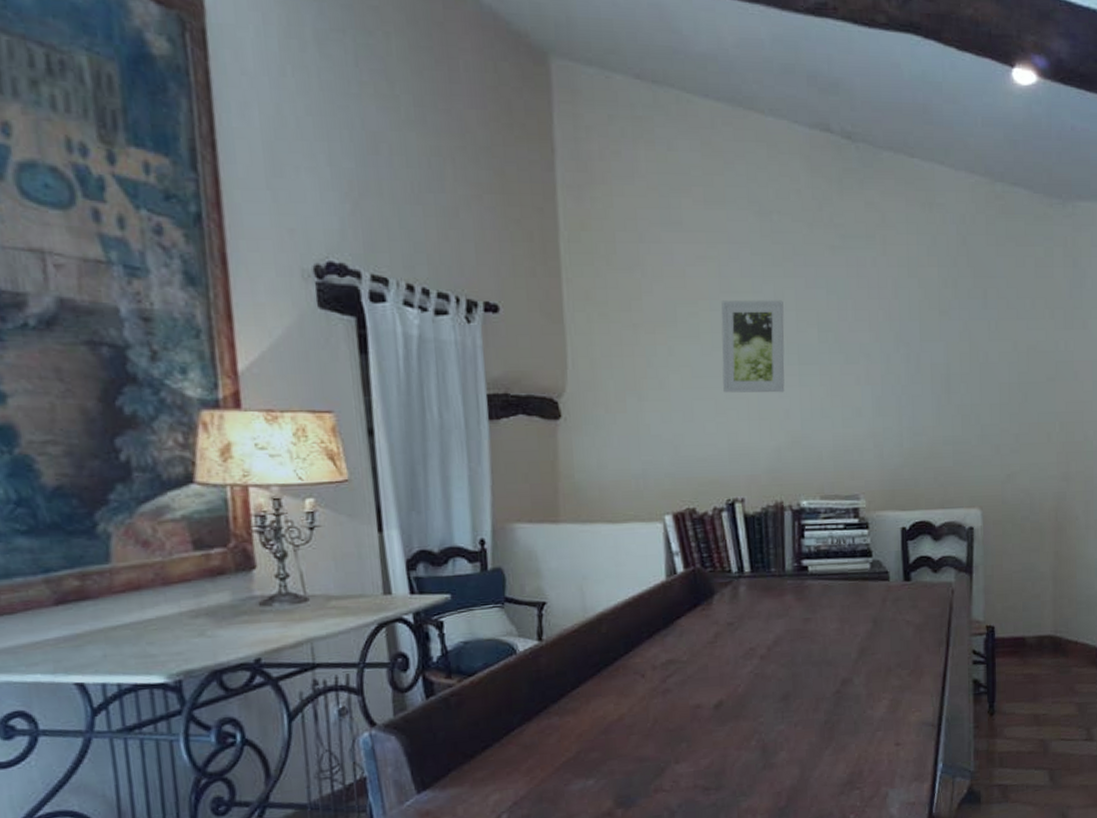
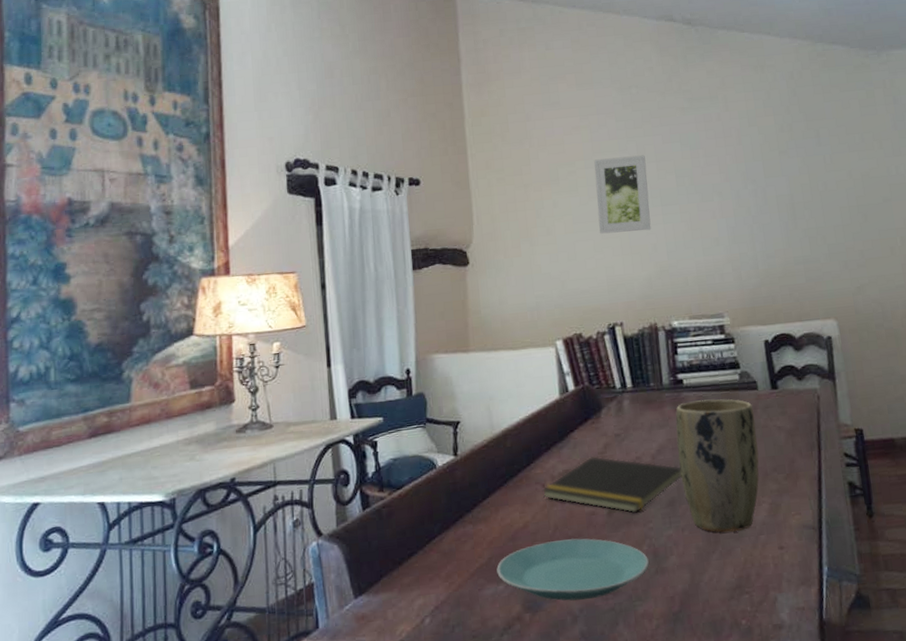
plate: none [586,732,757,796] -> present [497,538,649,601]
notepad: none [641,646,799,707] -> present [541,456,682,514]
plant pot: none [795,589,884,728] -> present [675,398,759,533]

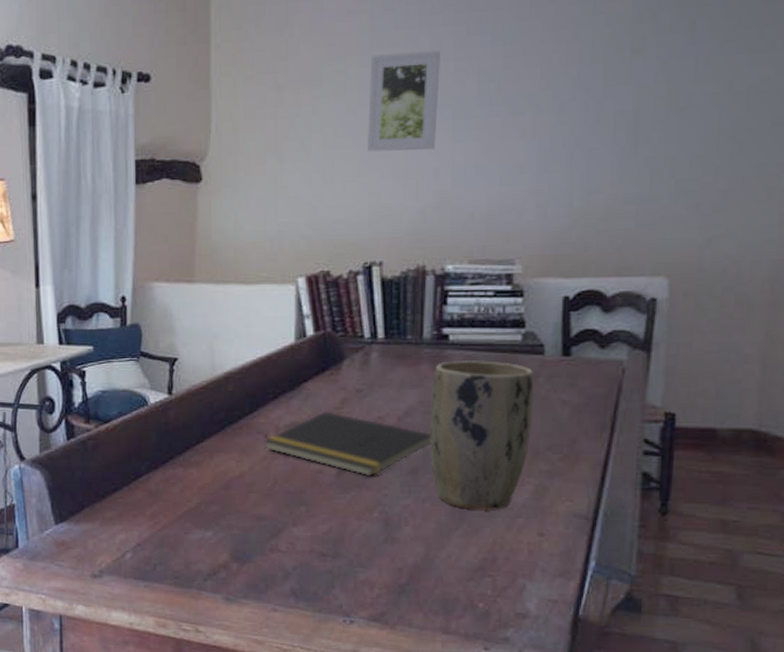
plate: present [497,538,649,601] -> none [206,495,378,559]

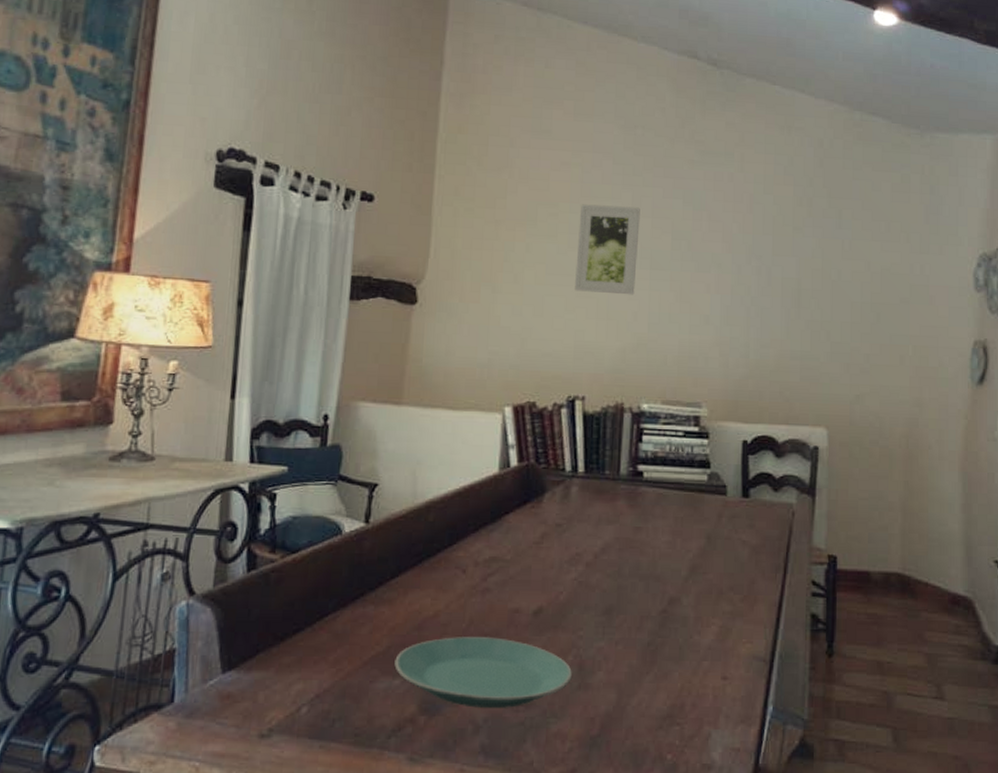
plate: none [206,495,378,559] -> present [394,637,572,709]
notepad: present [263,411,432,477] -> none [461,546,626,617]
plant pot: present [428,361,535,510] -> none [623,498,718,653]

